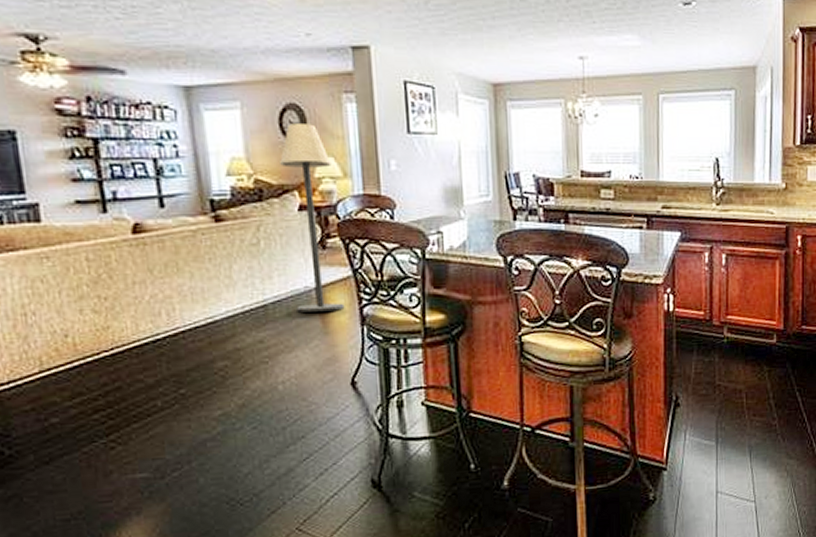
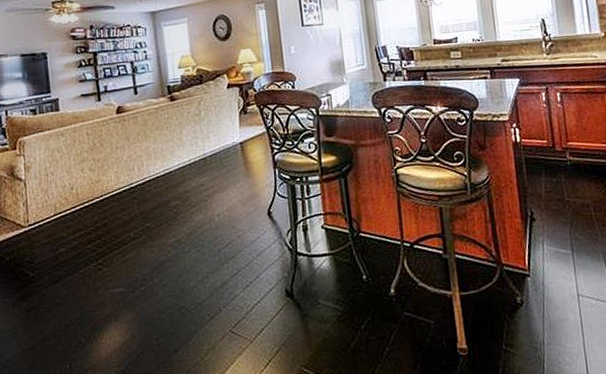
floor lamp: present [280,124,345,312] -> none [214,27,261,162]

